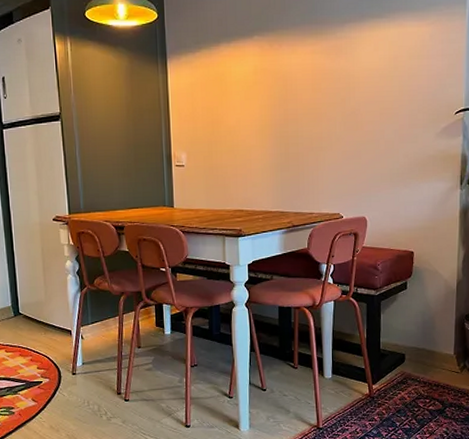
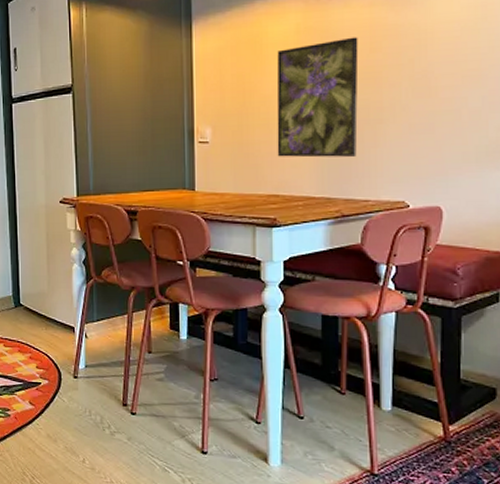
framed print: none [239,79,304,179] -> present [277,37,359,158]

